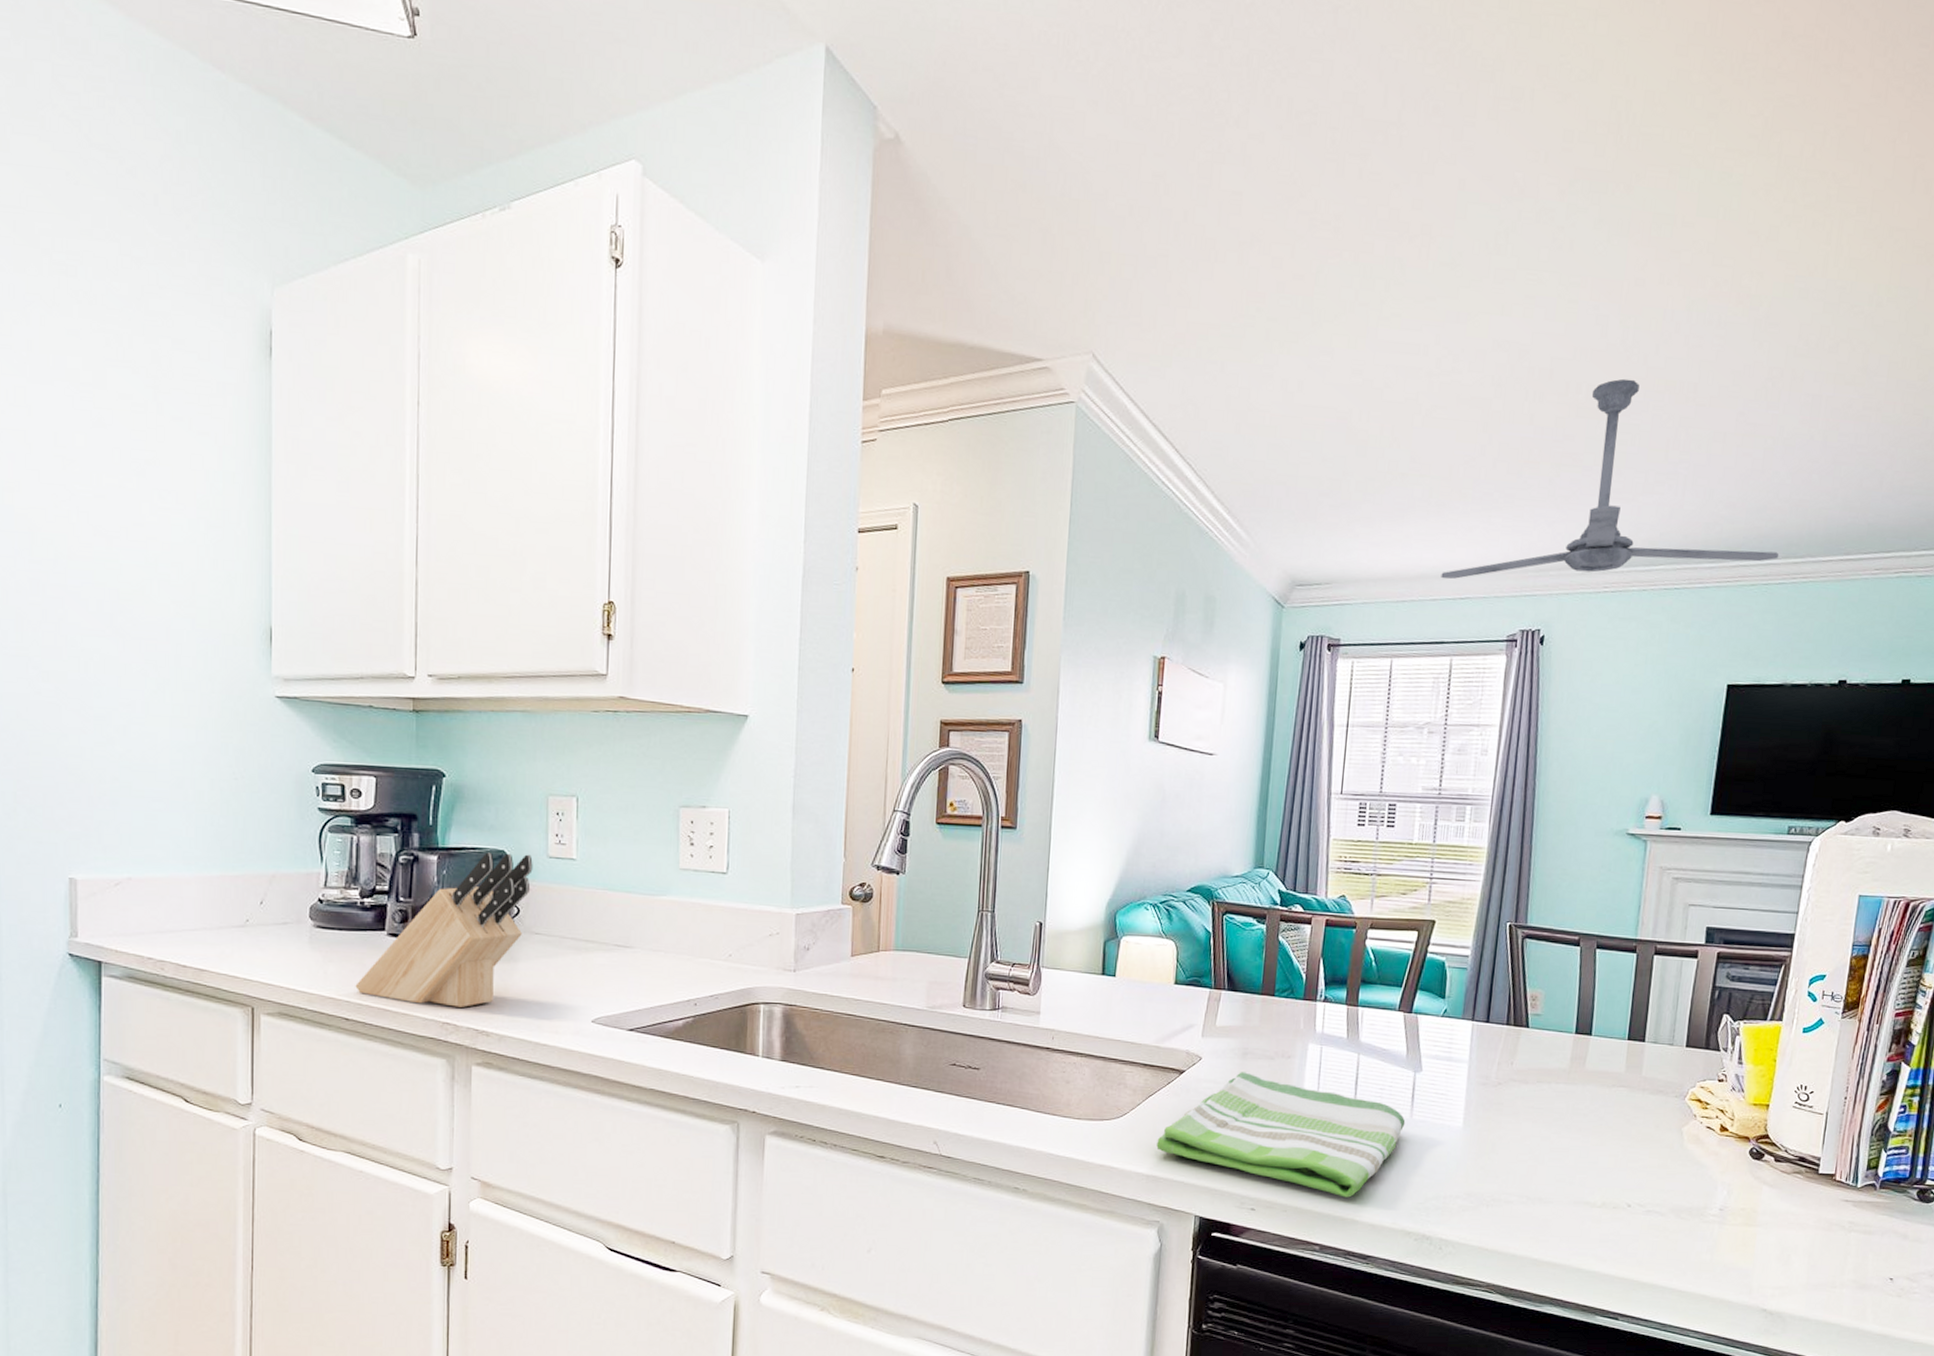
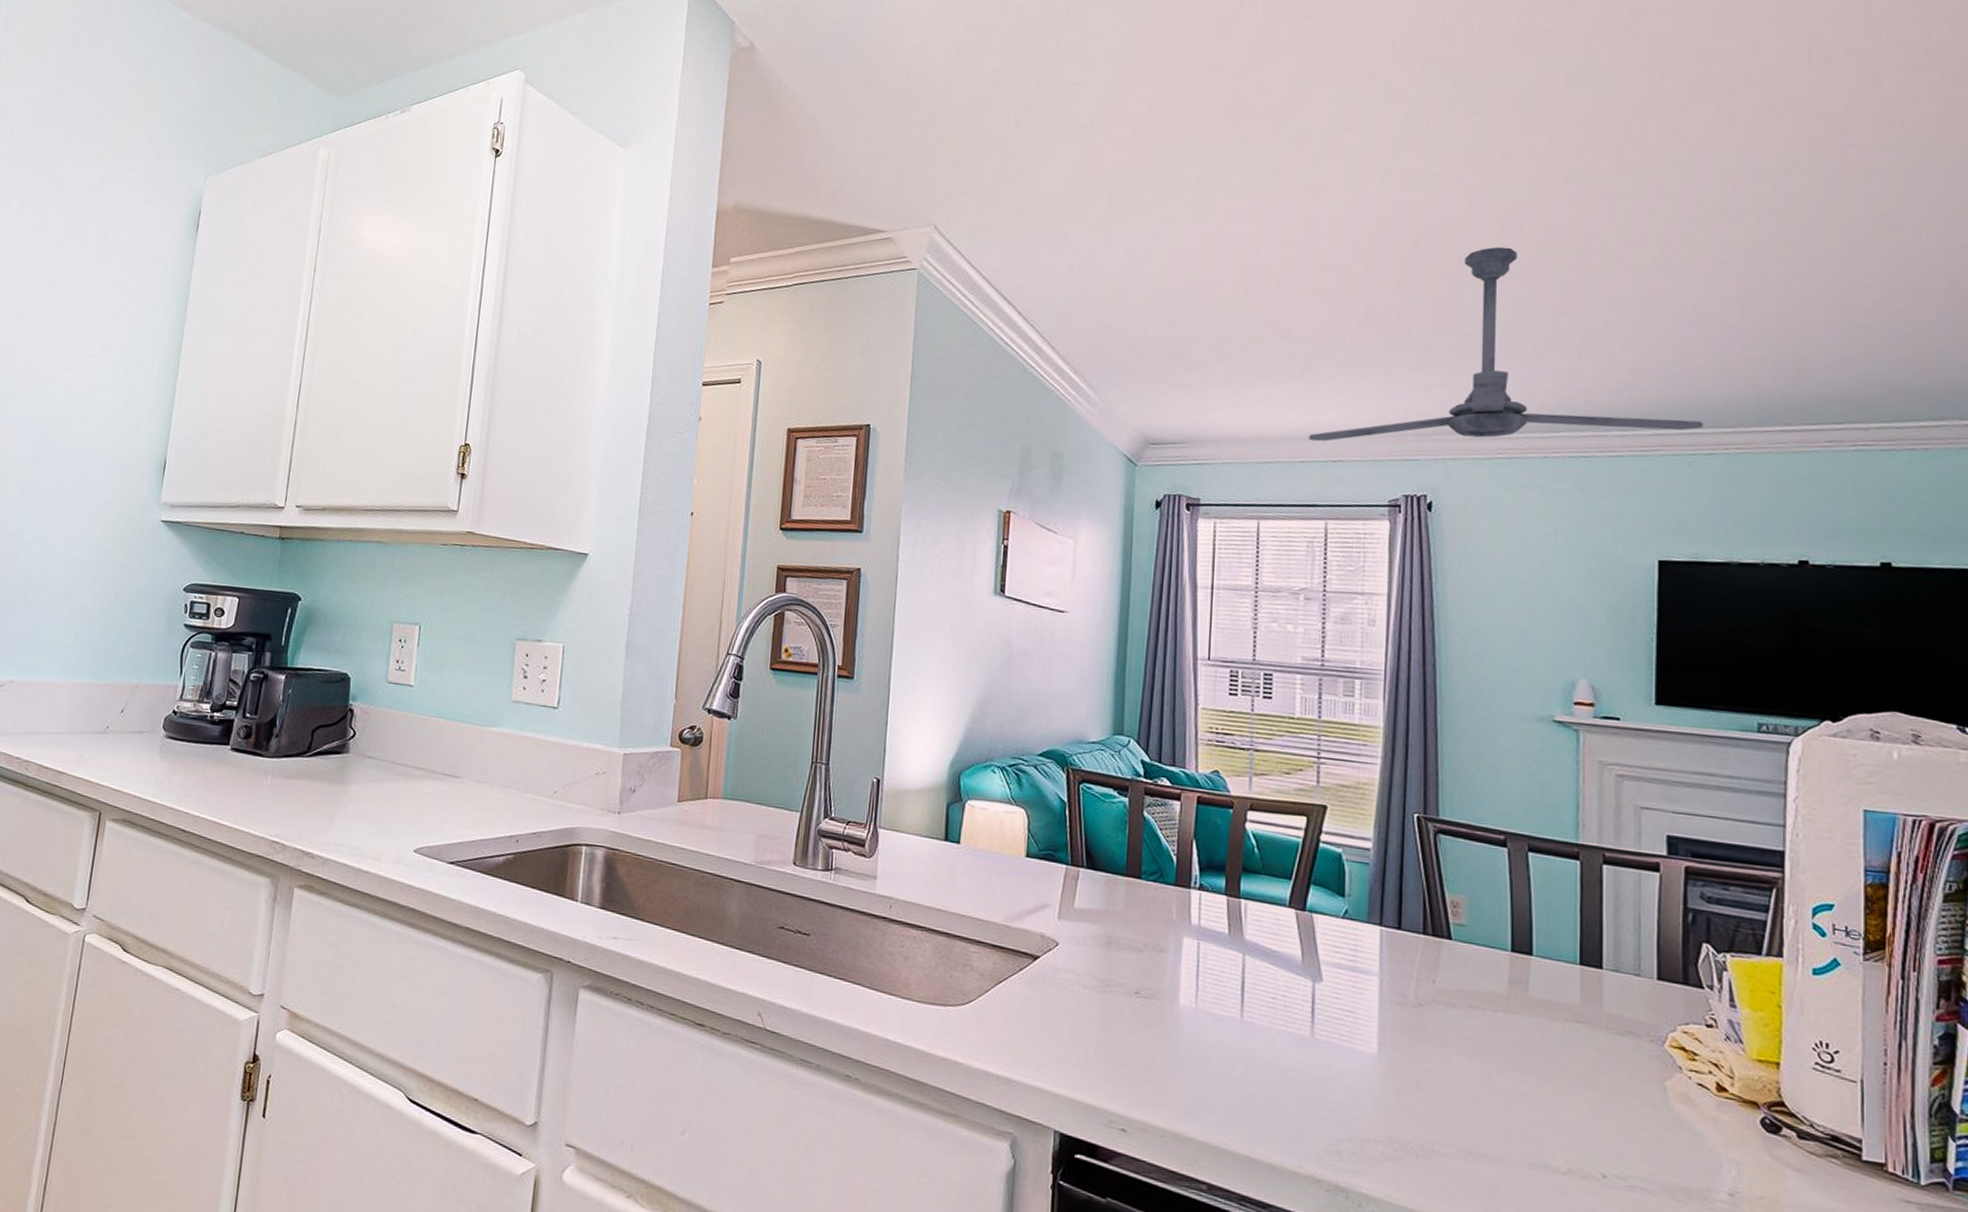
knife block: present [355,852,533,1007] -> none [195,674,373,827]
dish towel: present [1156,1071,1406,1198] -> none [1008,962,1306,1128]

